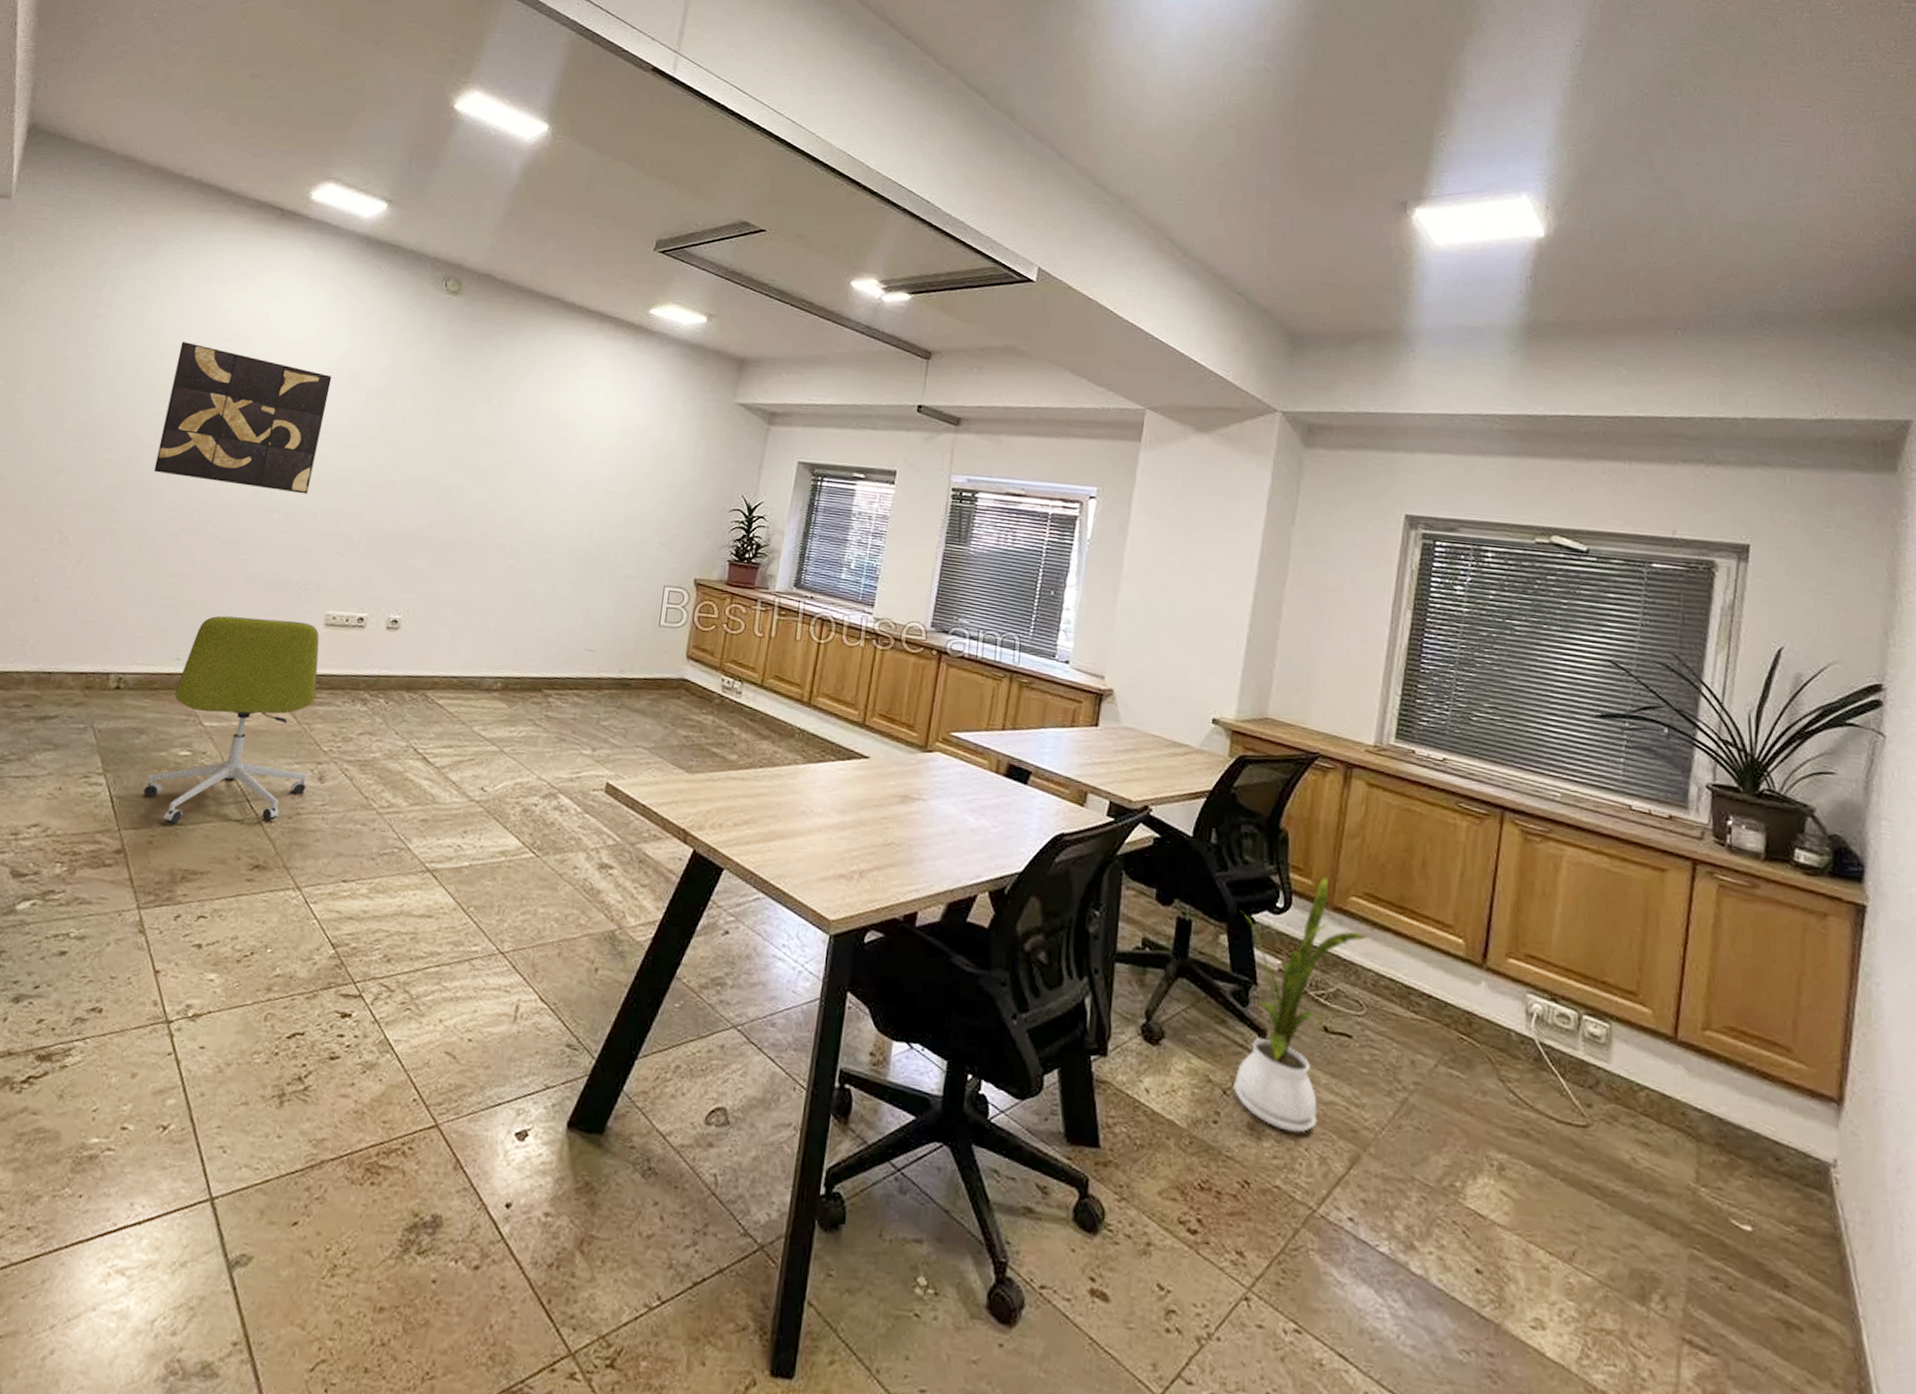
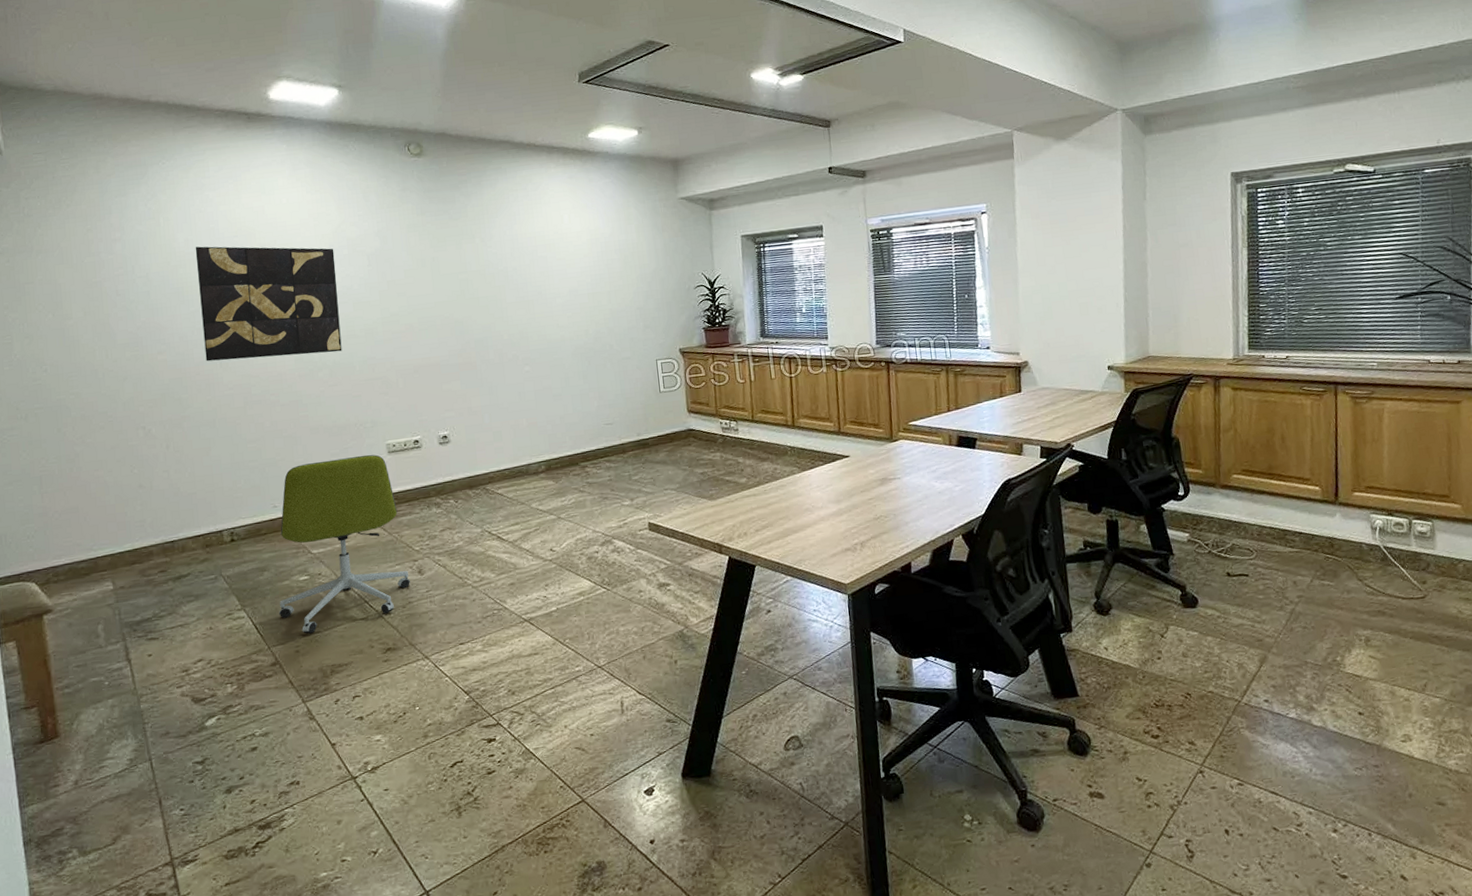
house plant: present [1234,876,1370,1133] -> none [1152,464,1251,652]

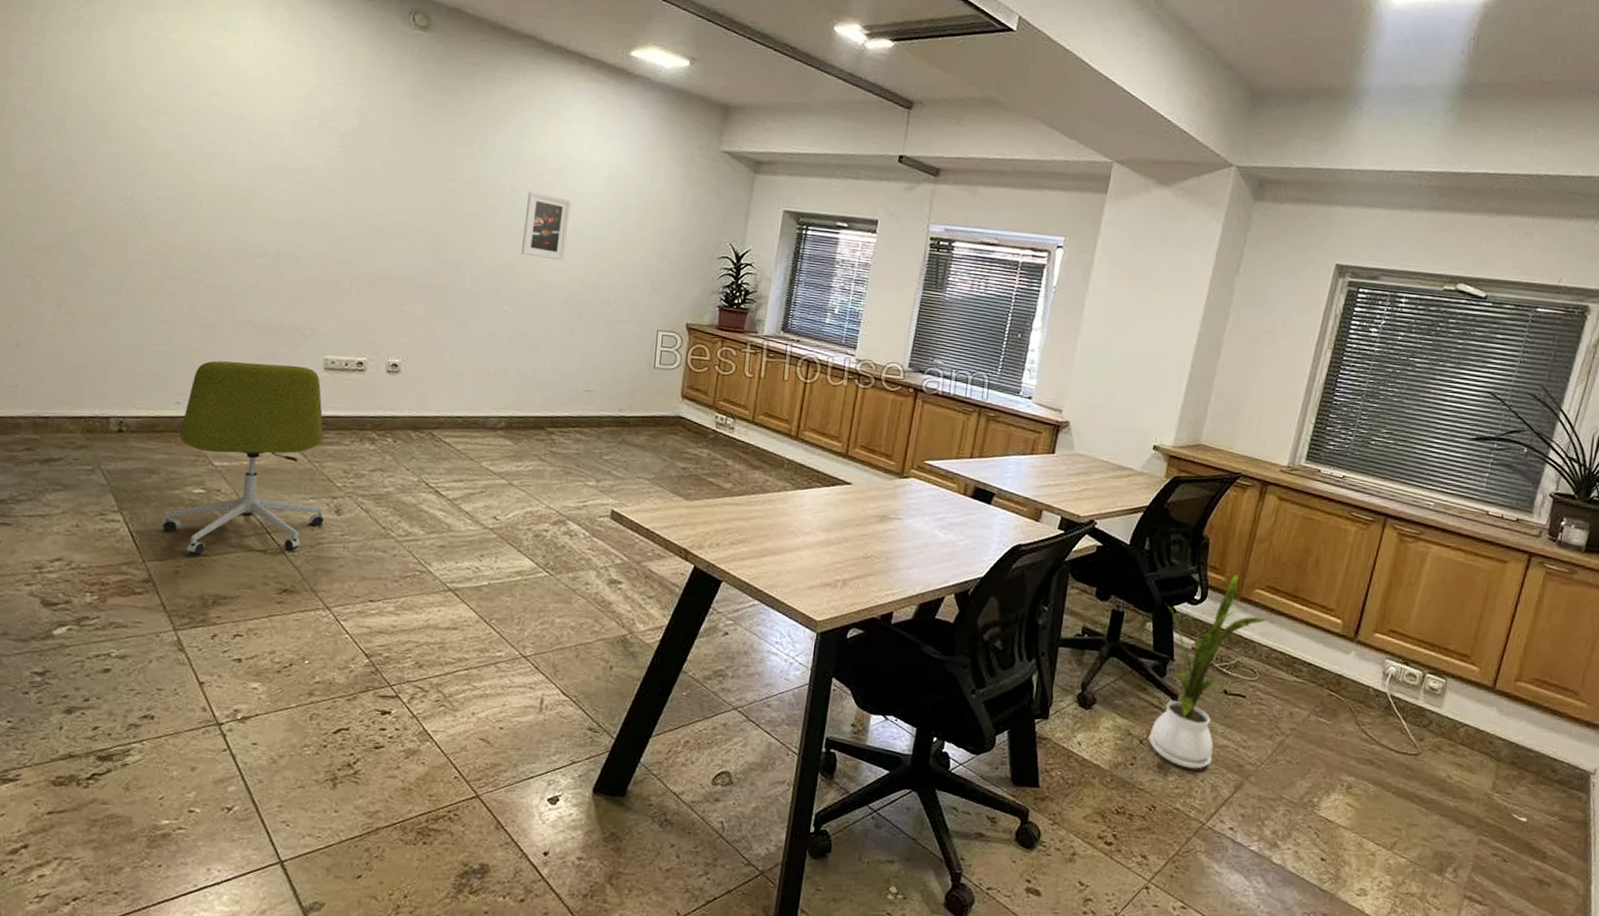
wall art: present [195,246,342,362] -> none [122,76,302,240]
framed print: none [527,267,567,321] -> present [520,191,571,261]
house plant: none [1152,464,1251,652] -> present [1149,574,1267,769]

